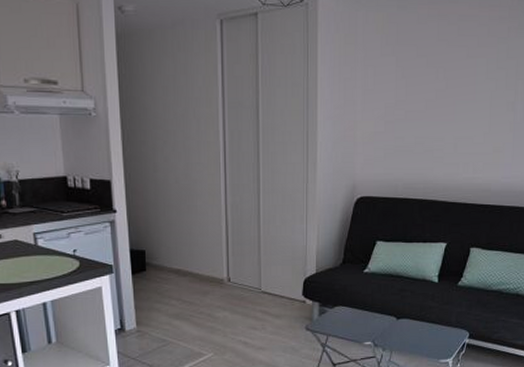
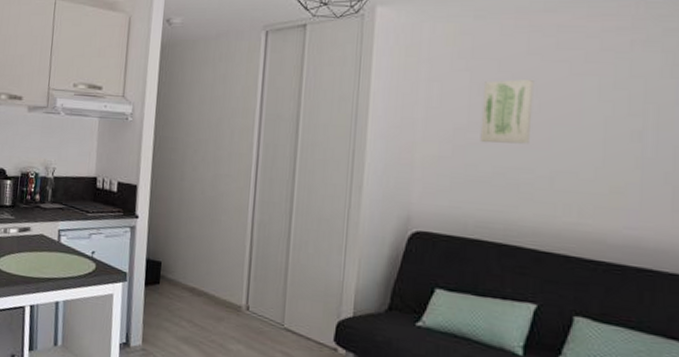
wall art: none [405,63,443,118] -> present [480,79,534,144]

